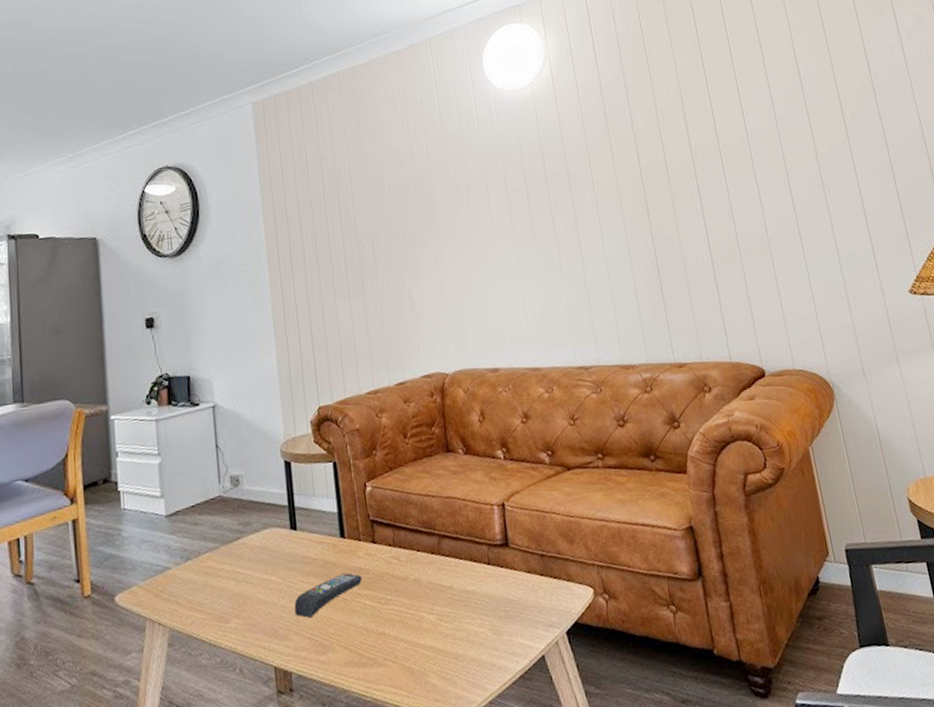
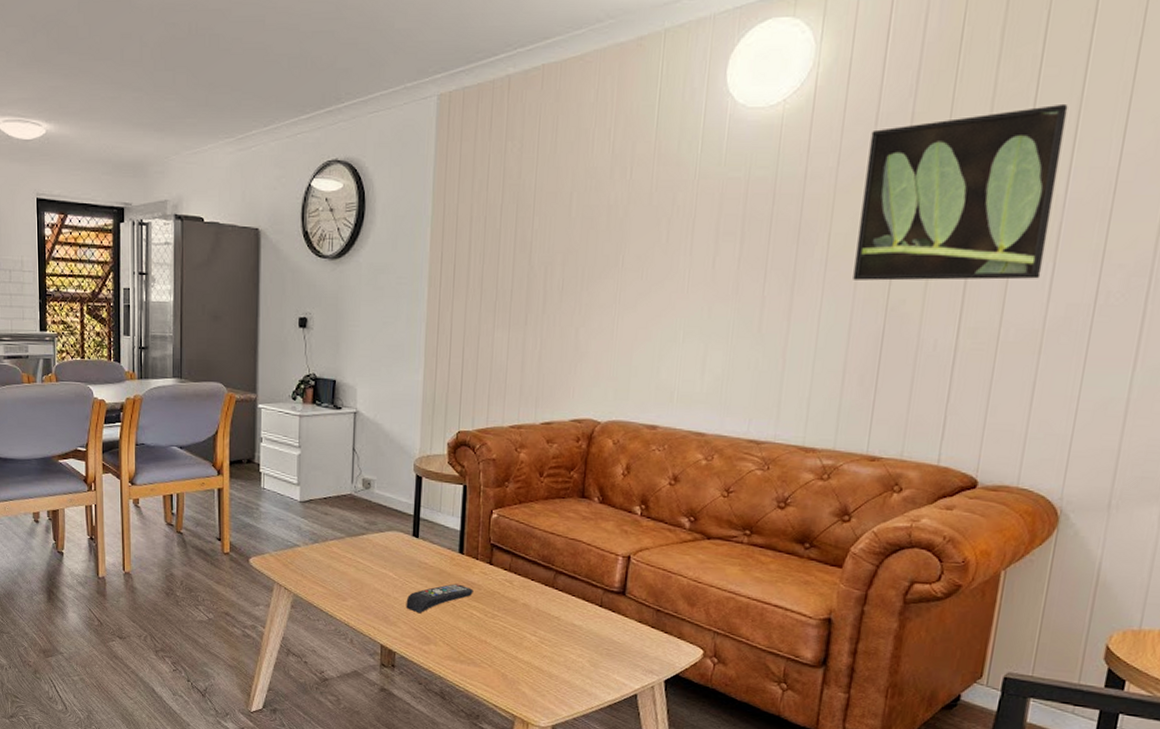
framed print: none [600,68,751,216] -> present [853,103,1069,281]

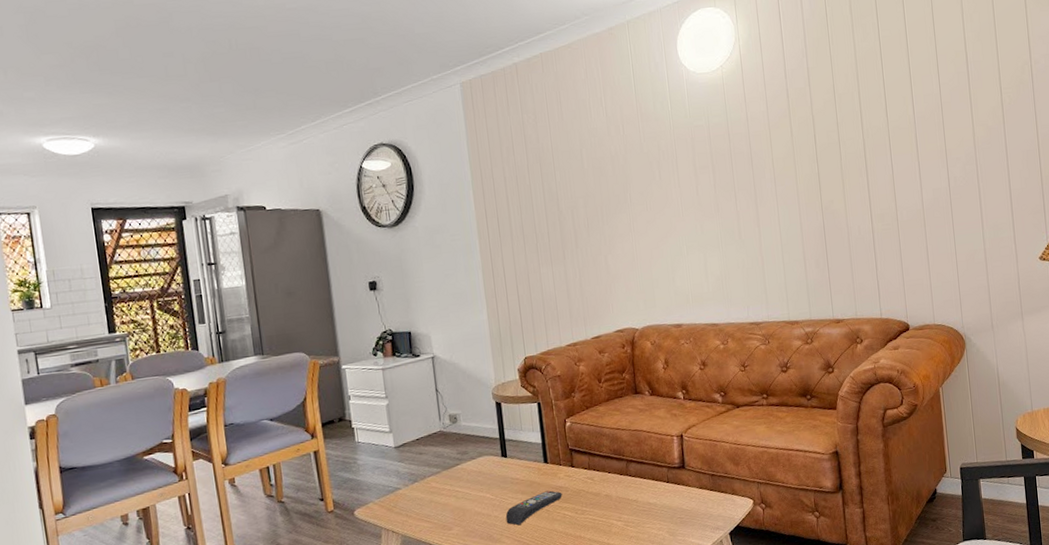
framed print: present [853,103,1069,281] -> none [784,54,913,191]

